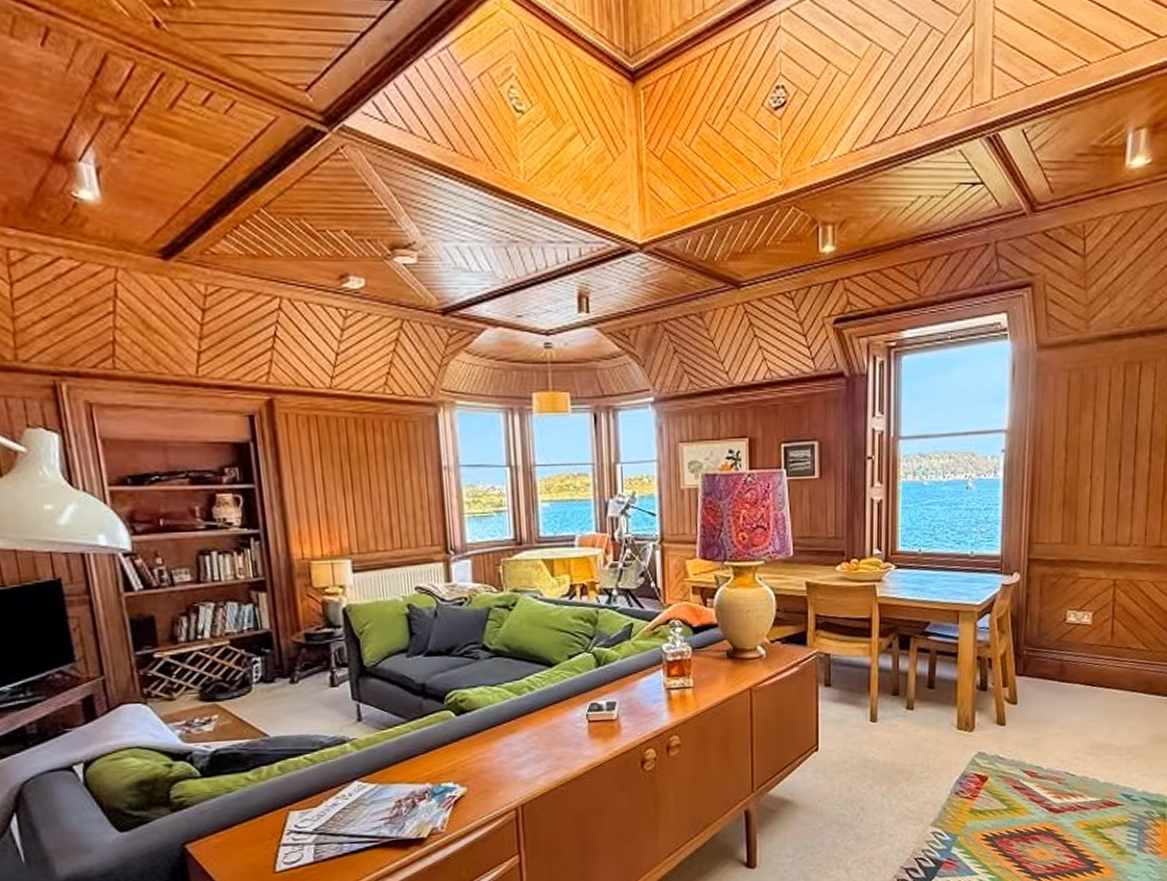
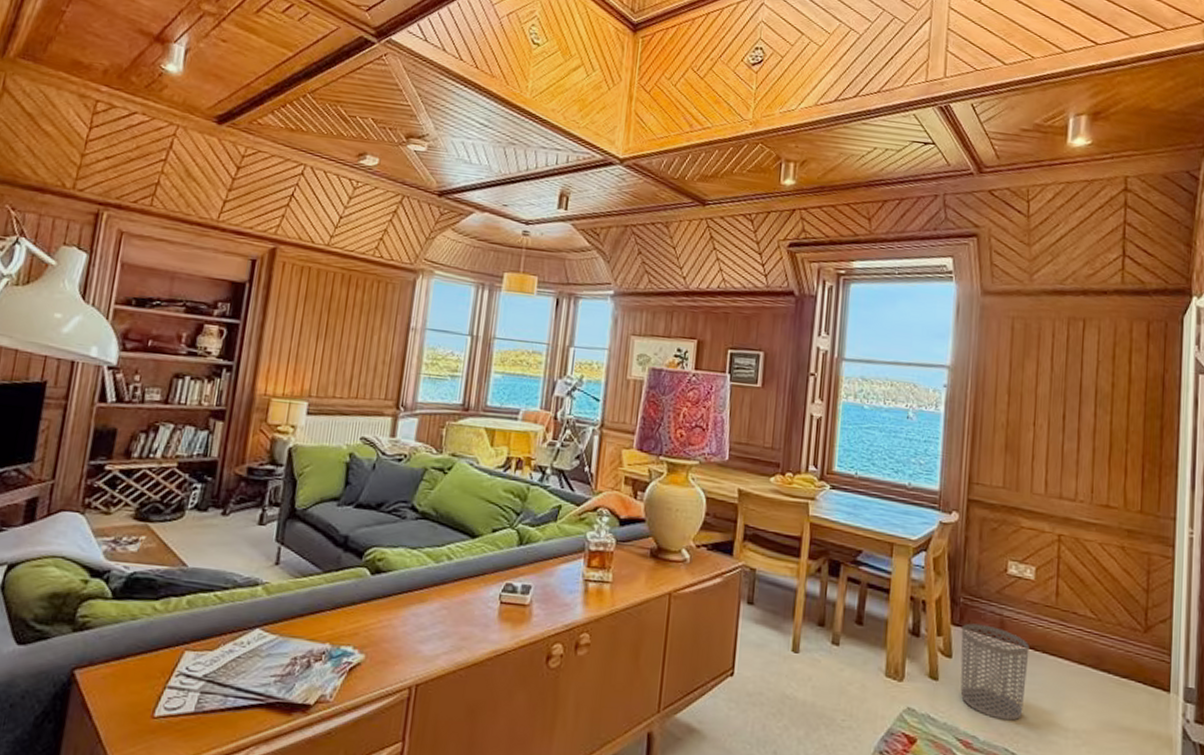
waste bin: none [1025,671,1087,750] -> present [960,623,1030,721]

